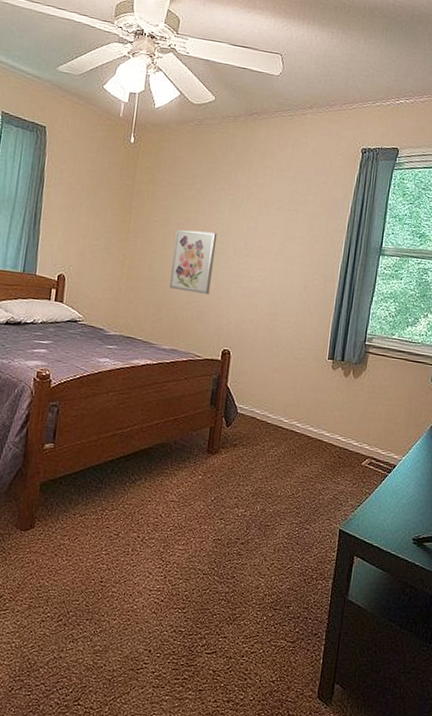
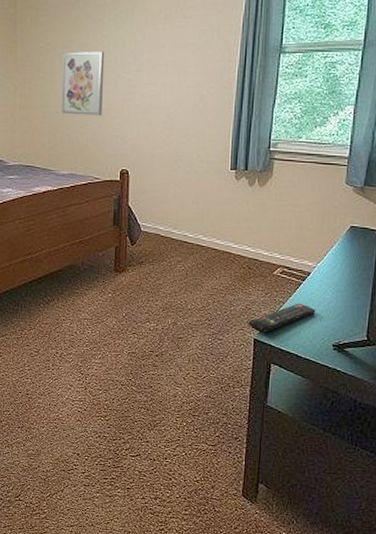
remote control: none [334,495,399,524] -> present [248,303,316,333]

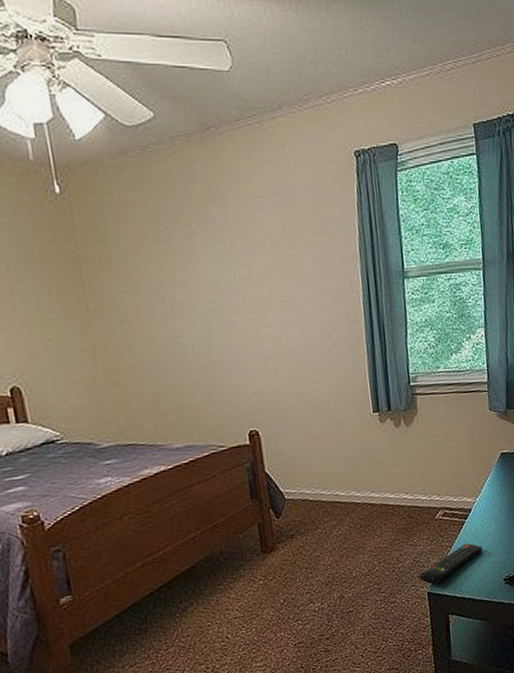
wall art: present [62,51,105,117] -> none [151,291,214,373]

